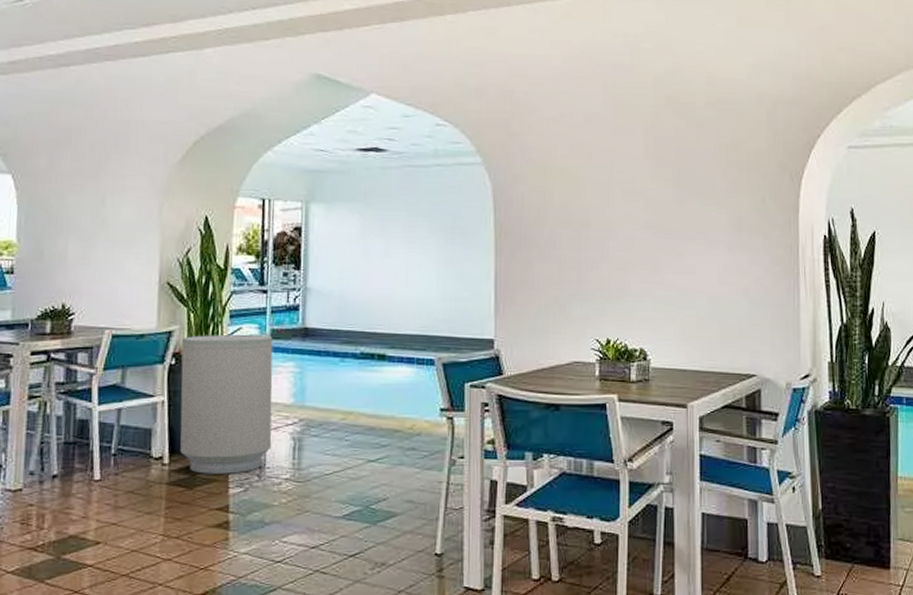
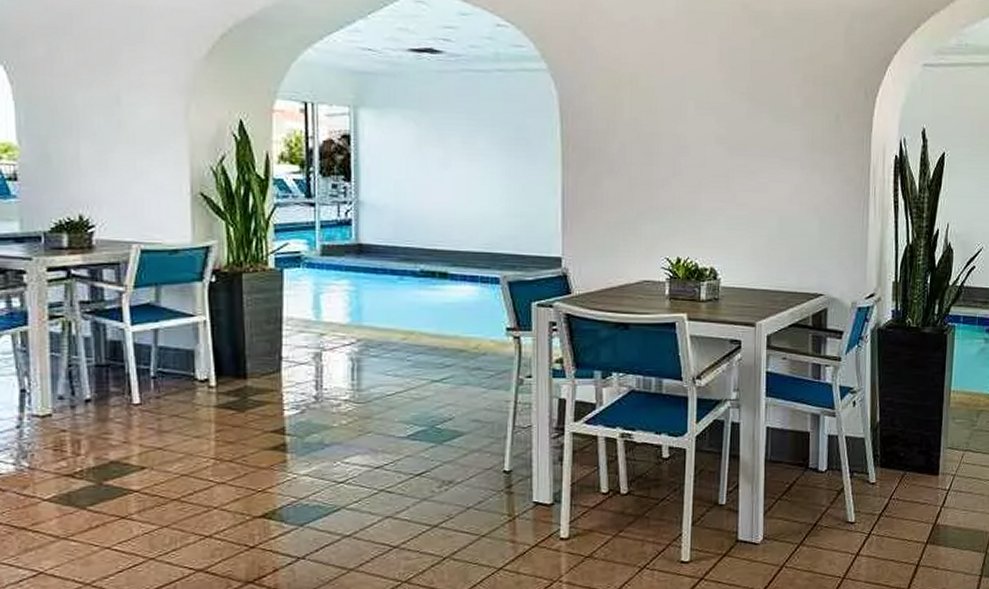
trash can: present [180,335,273,474] -> none [221,250,328,396]

